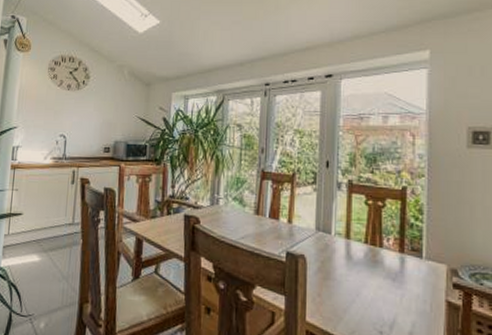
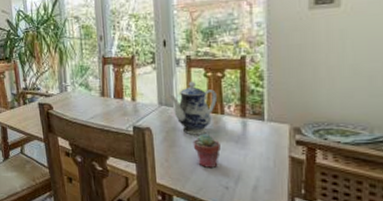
teapot: none [327,207,376,269] -> present [169,81,217,135]
potted succulent: none [348,267,377,308] -> present [193,134,221,168]

